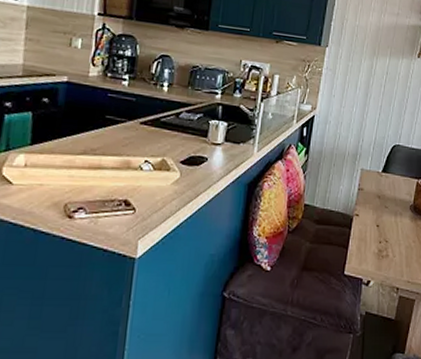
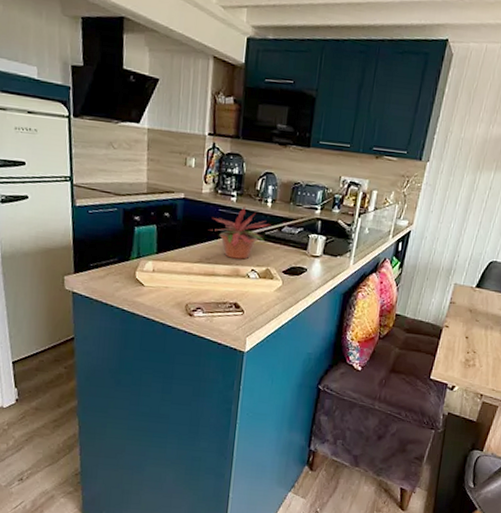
potted plant: none [98,90,168,150] -> present [210,206,272,260]

